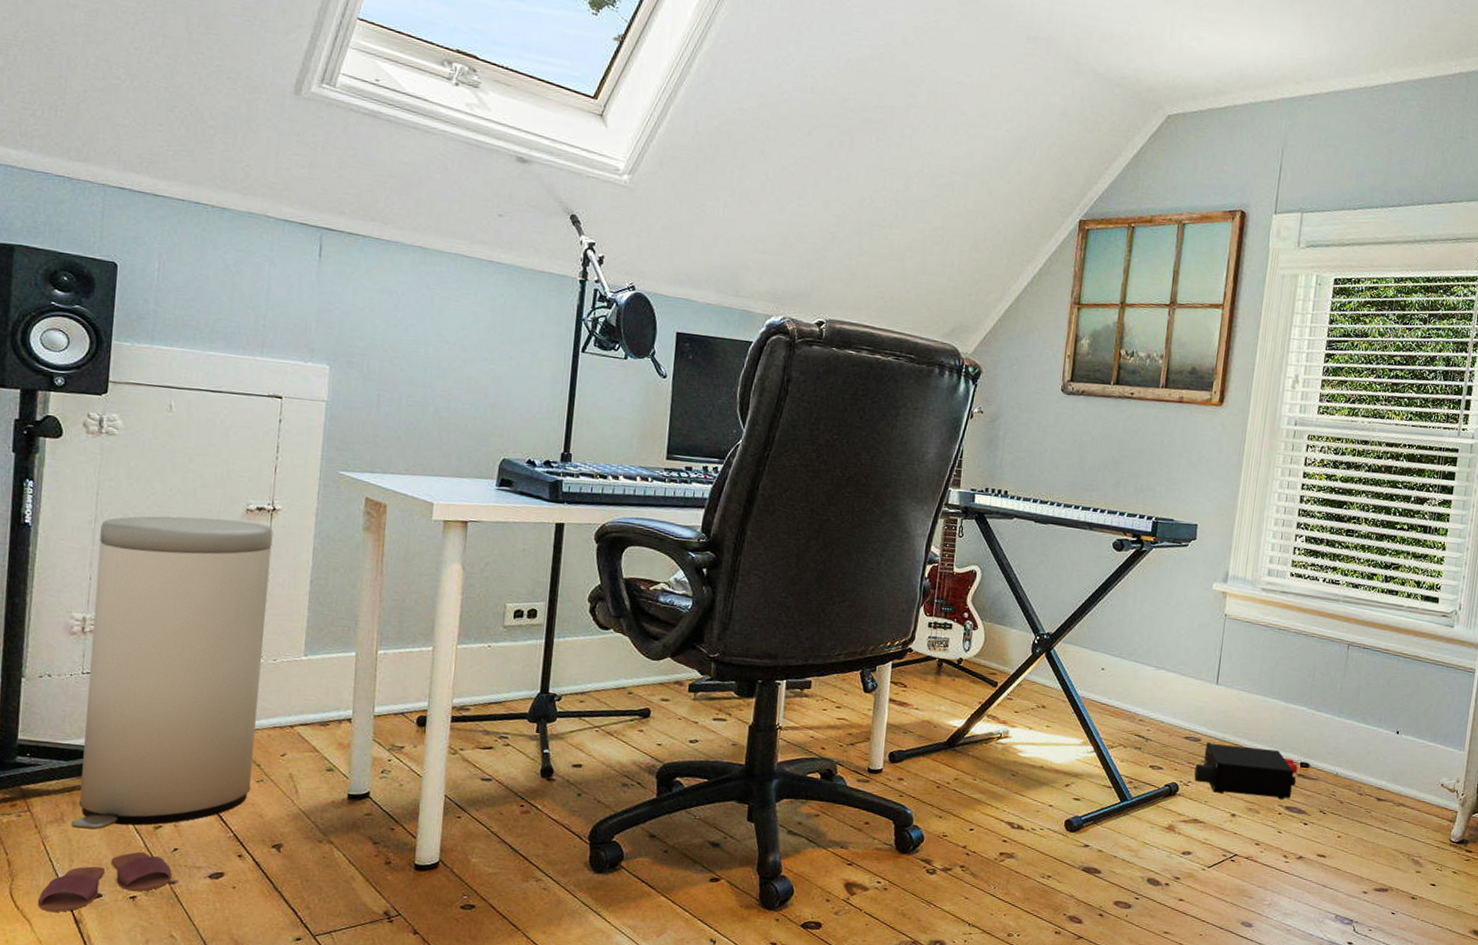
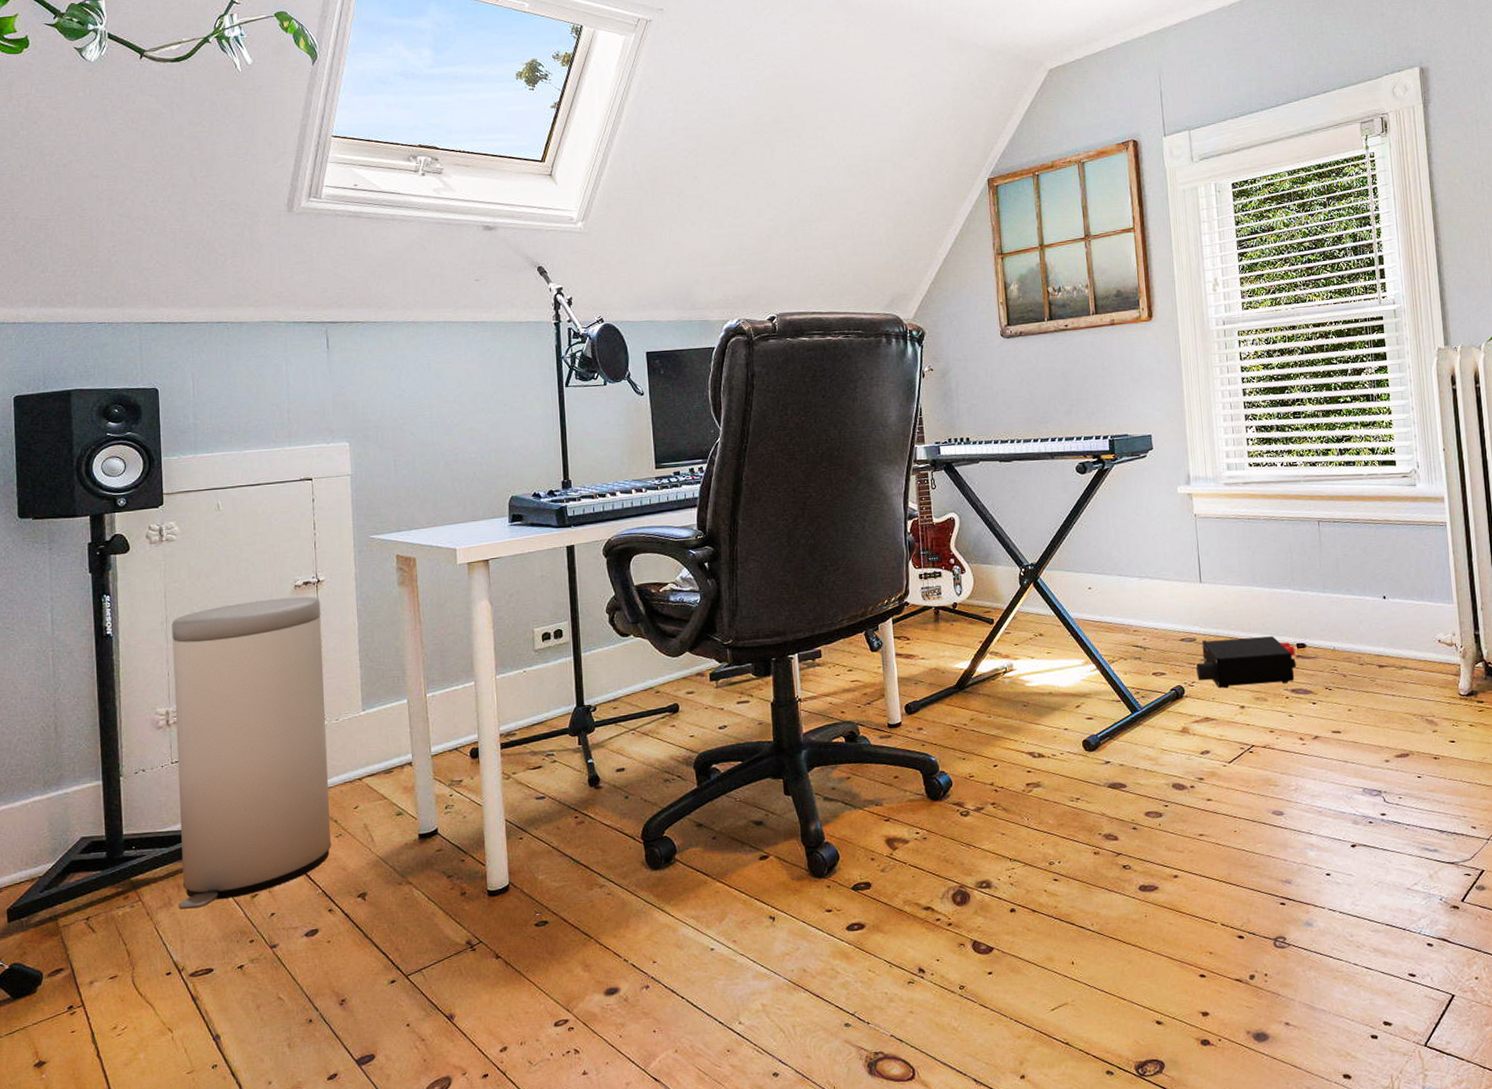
slippers: present [37,851,173,912] -> none [157,921,273,993]

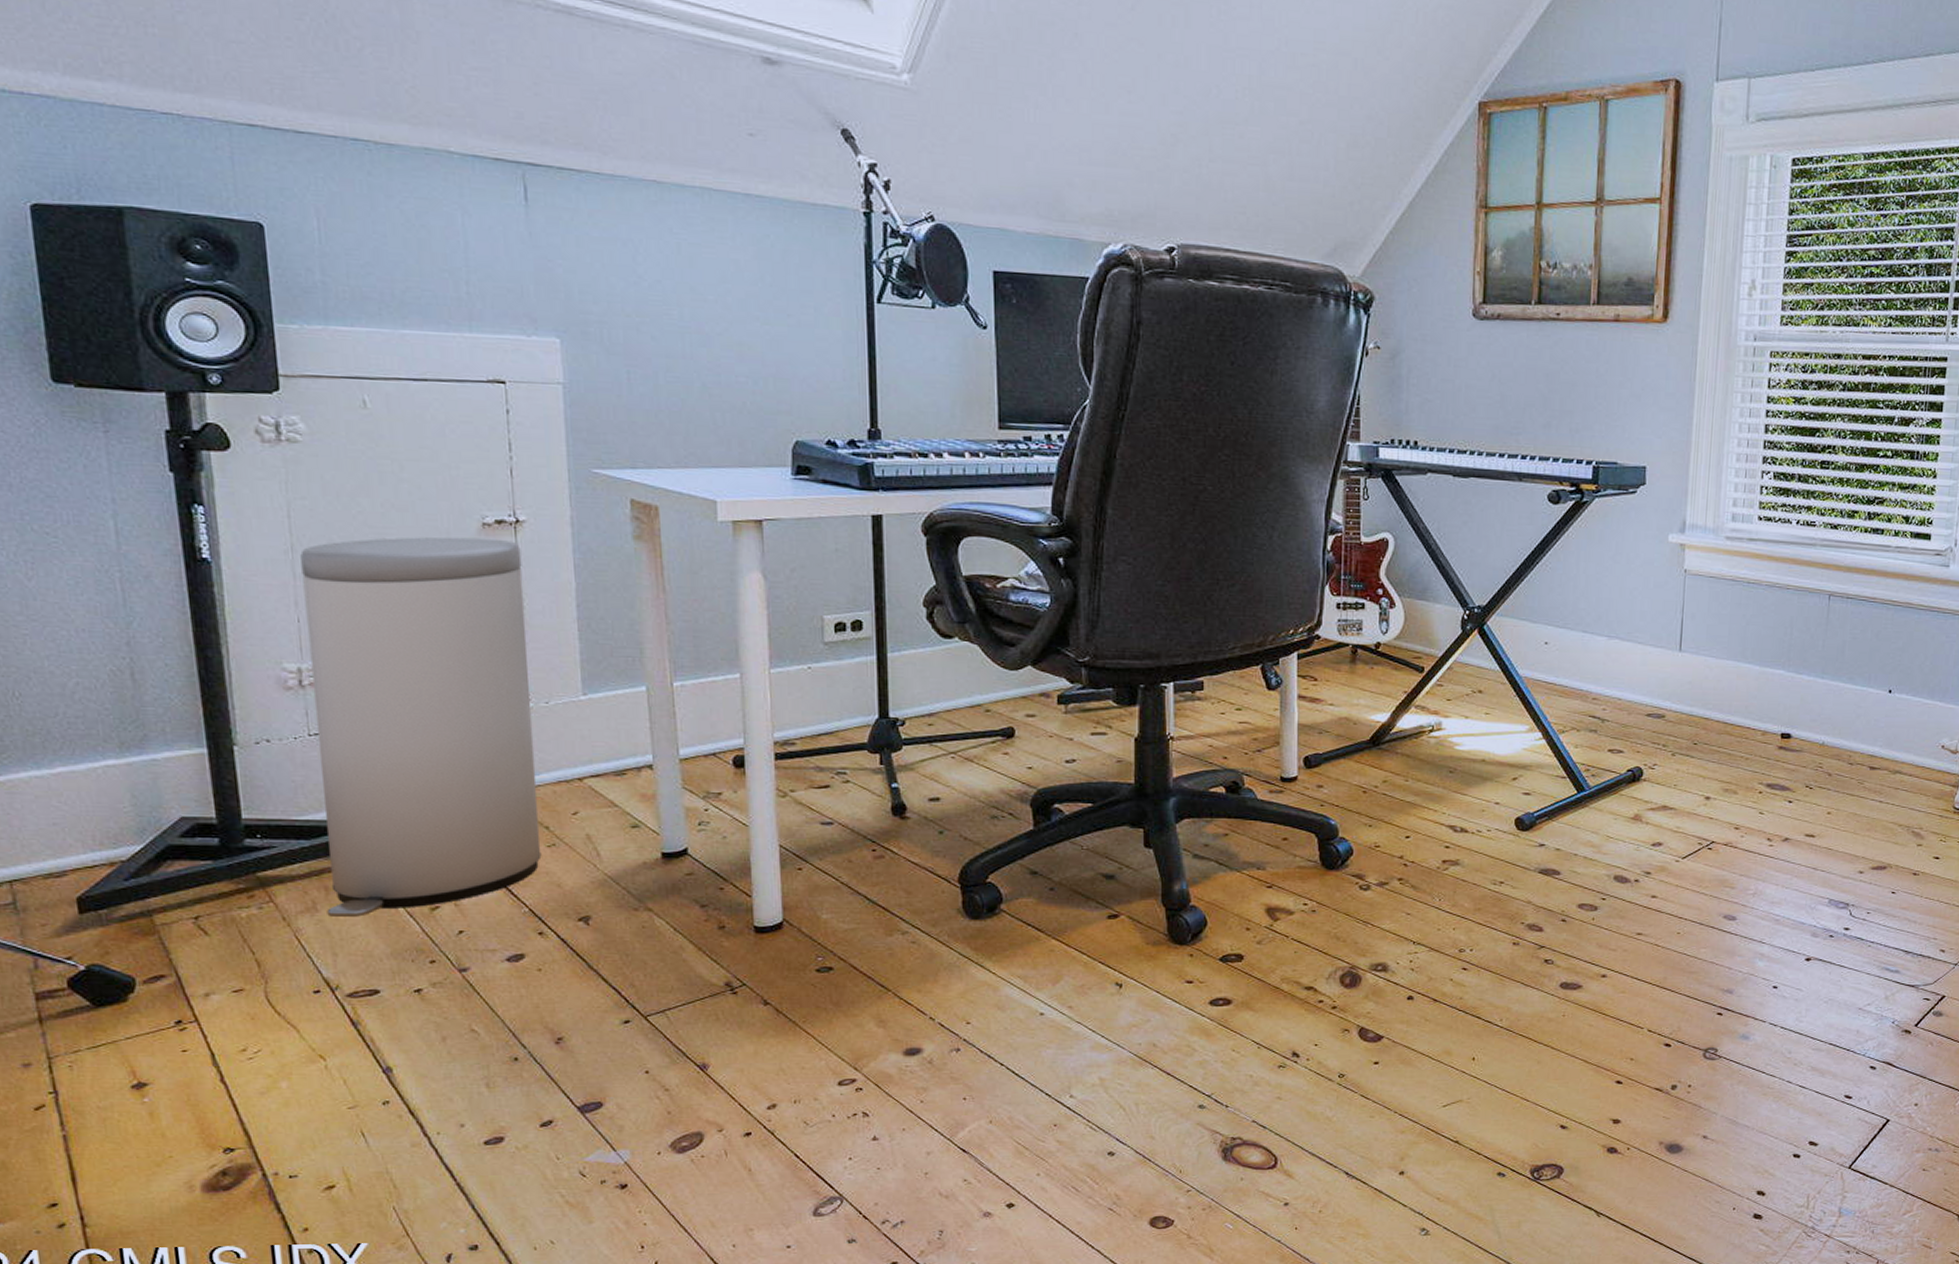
amplifier: present [1196,636,1296,689] -> none [1660,718,1778,777]

